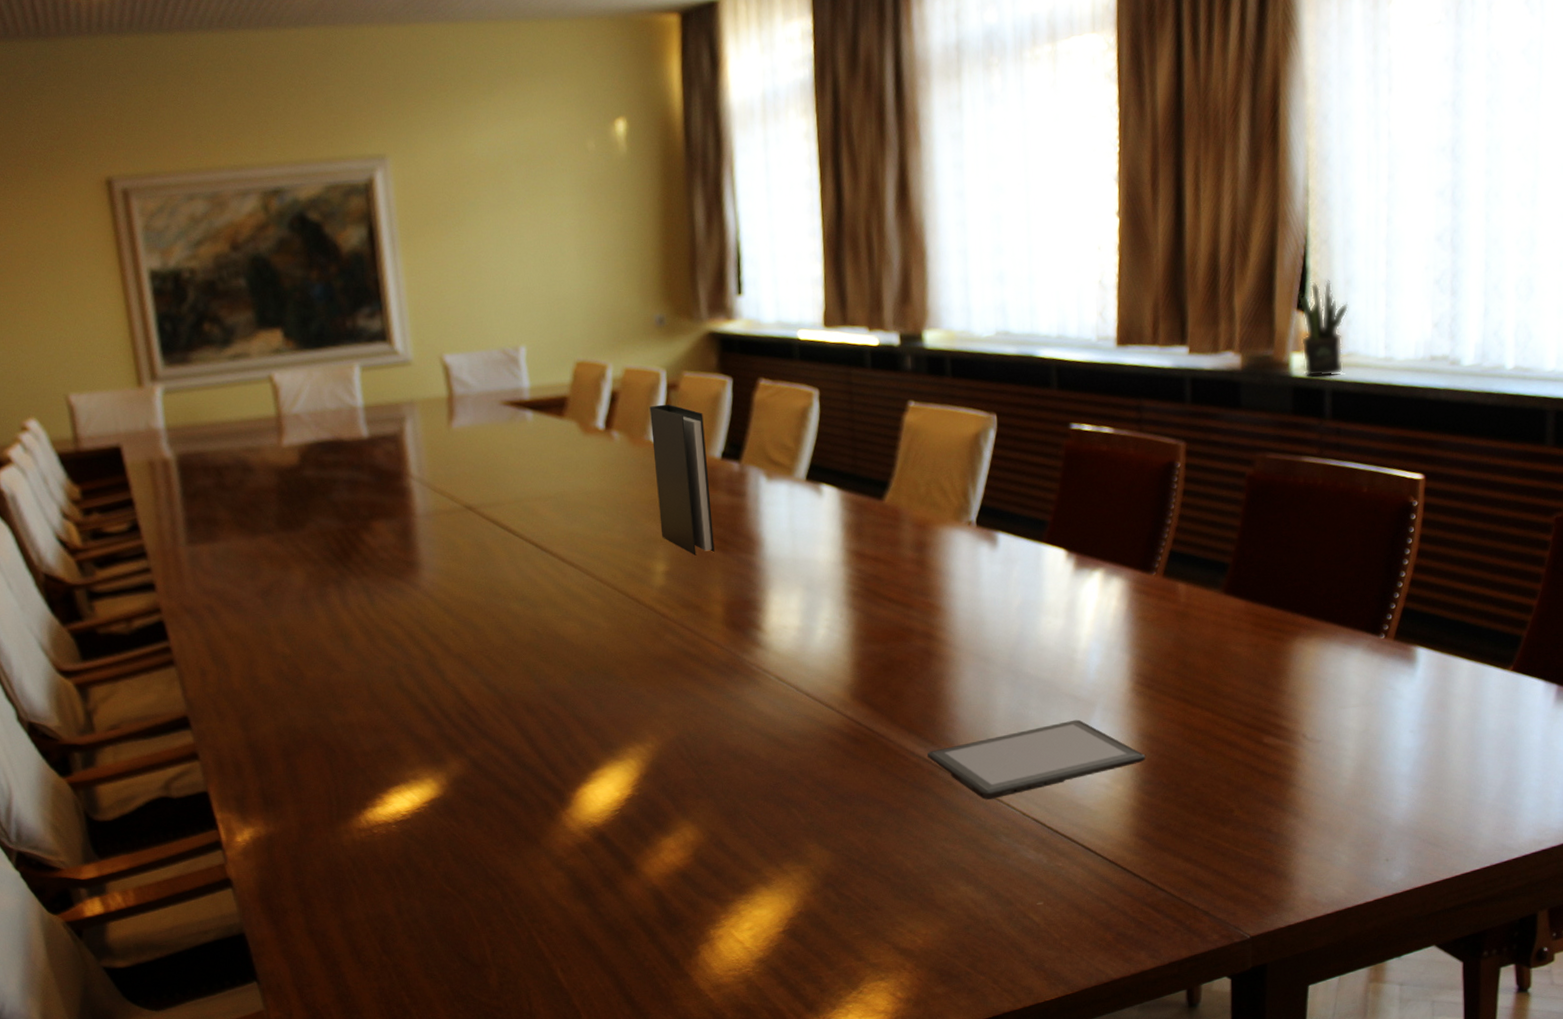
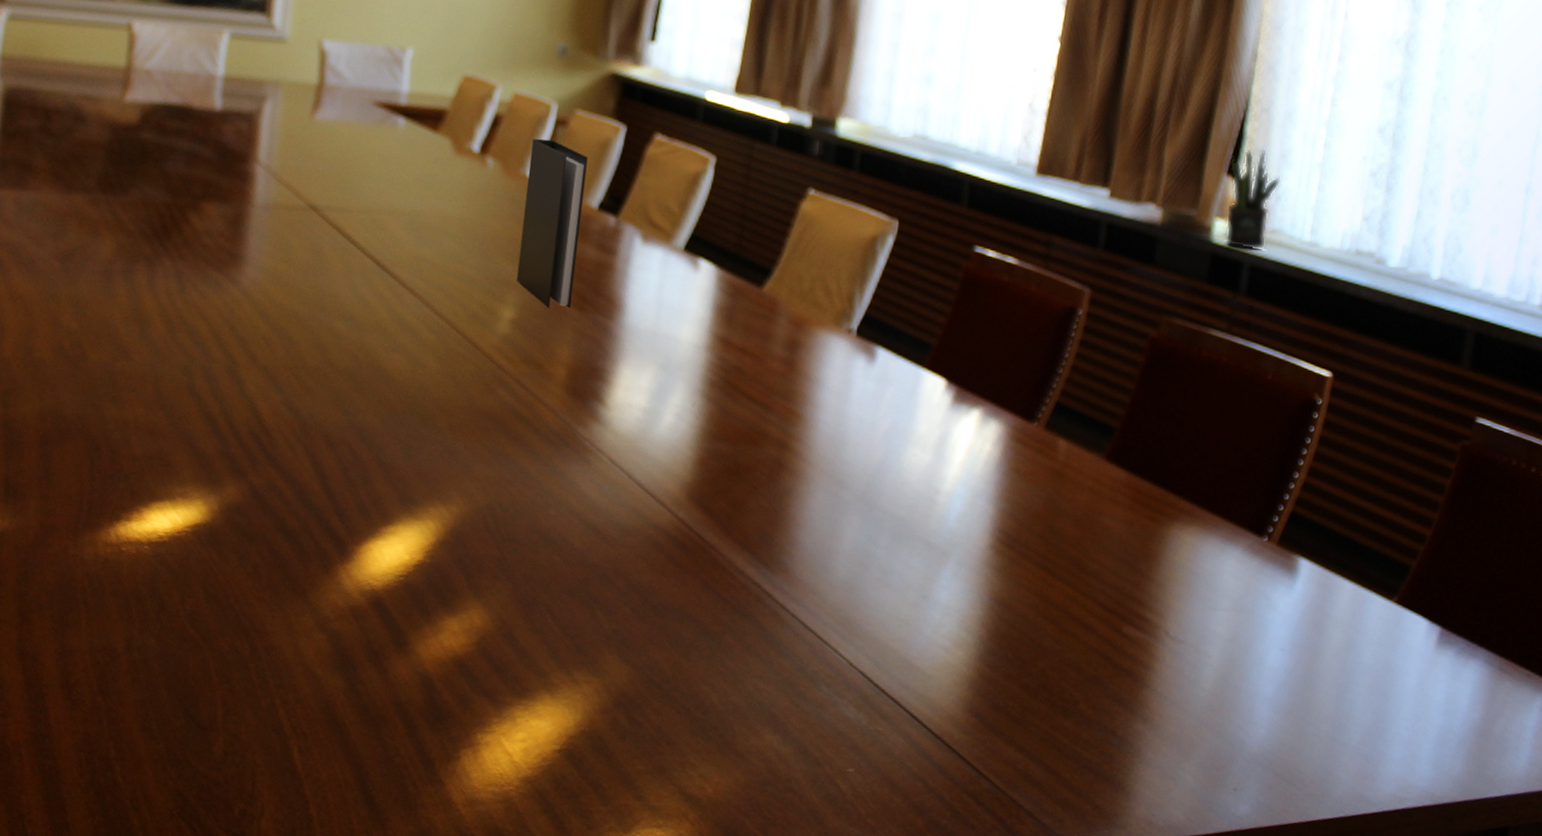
tablet: present [926,719,1146,800] -> none [756,568,994,641]

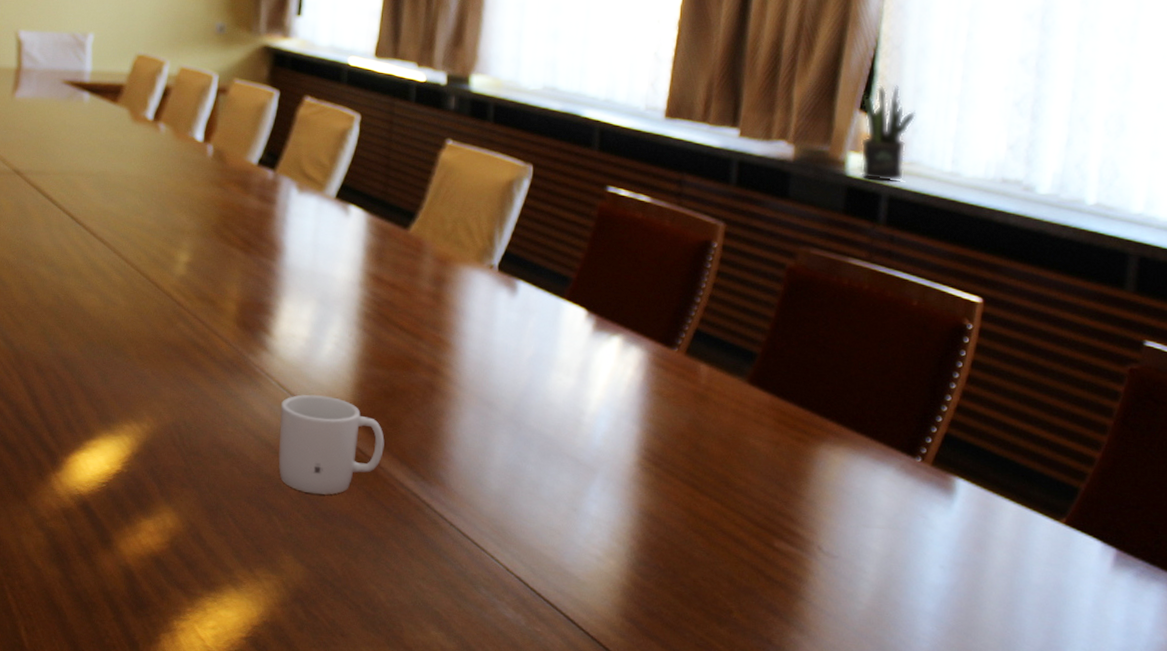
binder: present [516,139,588,308] -> none [189,105,247,252]
mug: none [606,472,726,586] -> present [278,394,385,495]

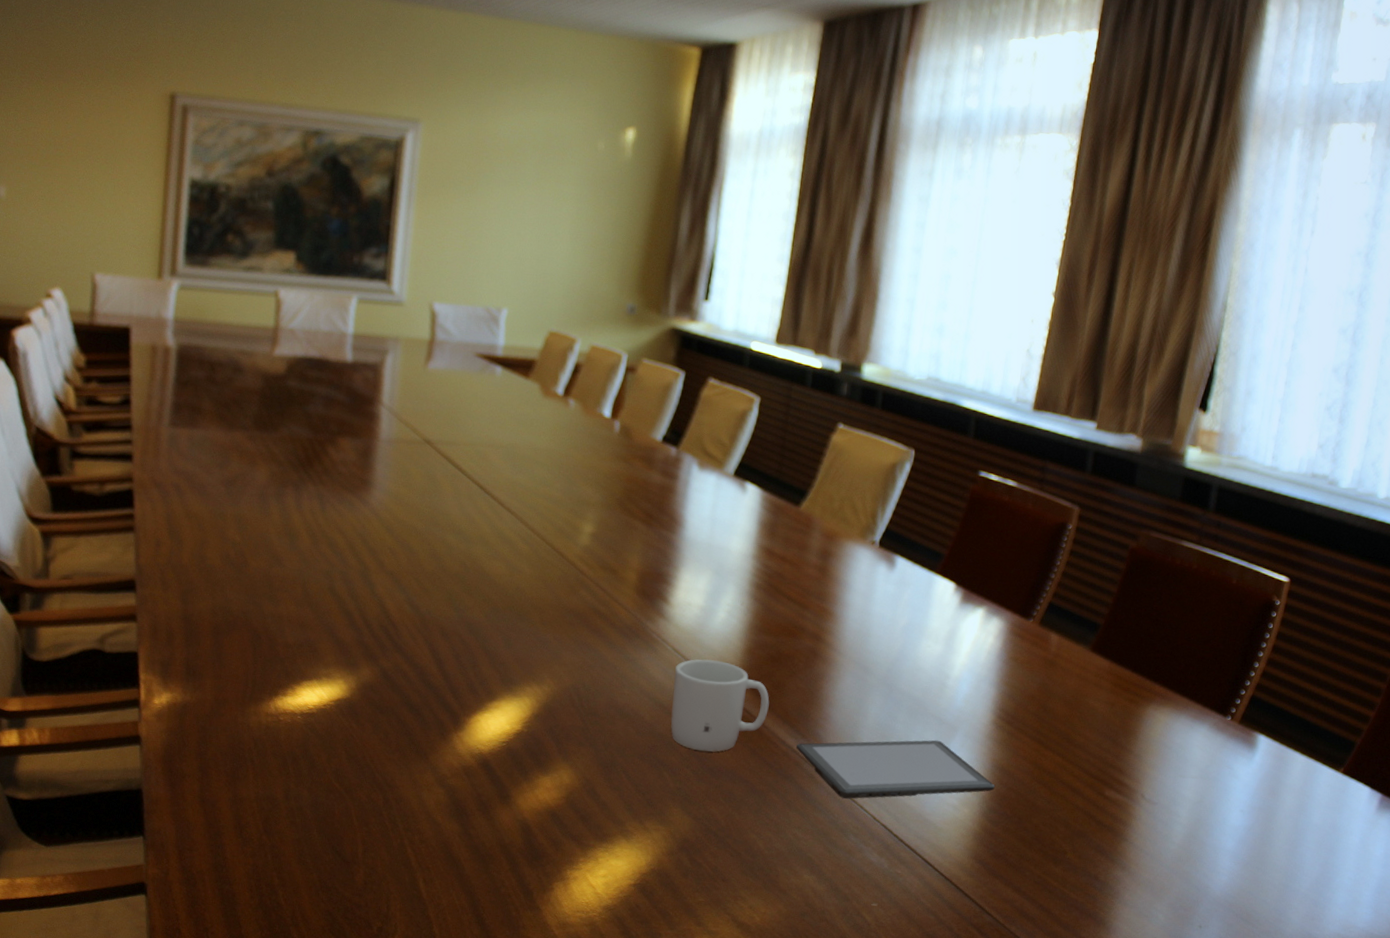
tablet: none [415,483,644,548] -> present [795,740,995,799]
potted plant: present [860,85,917,183] -> none [1197,387,1246,475]

